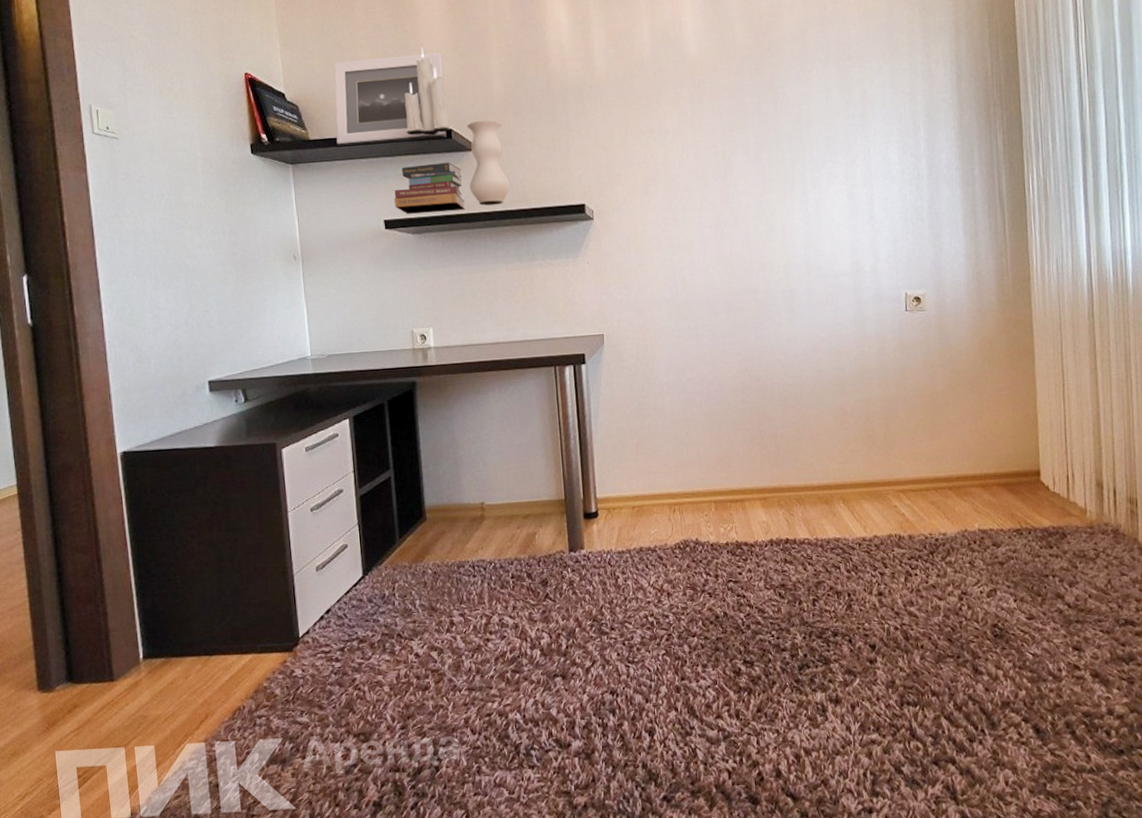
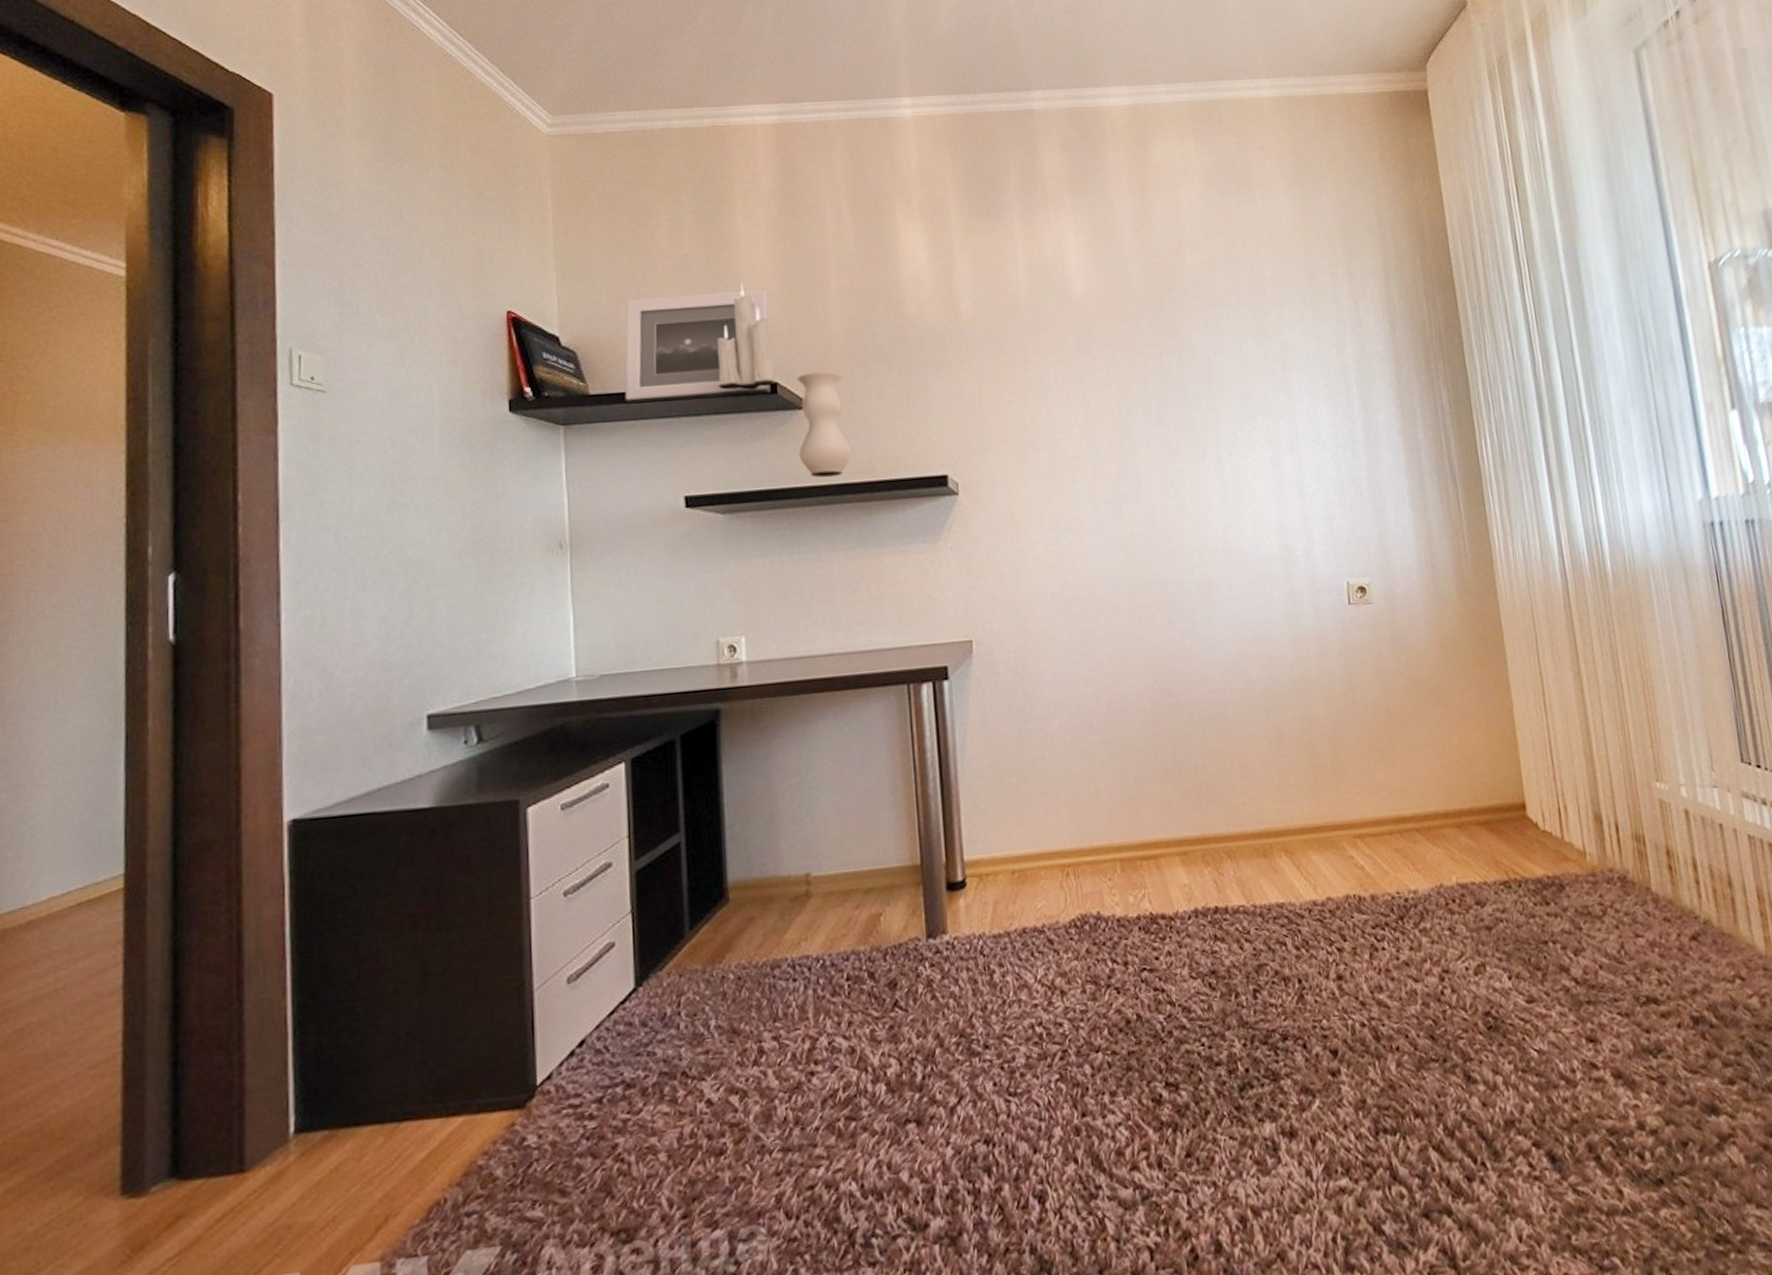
books: present [394,162,466,214] -> none [698,423,793,489]

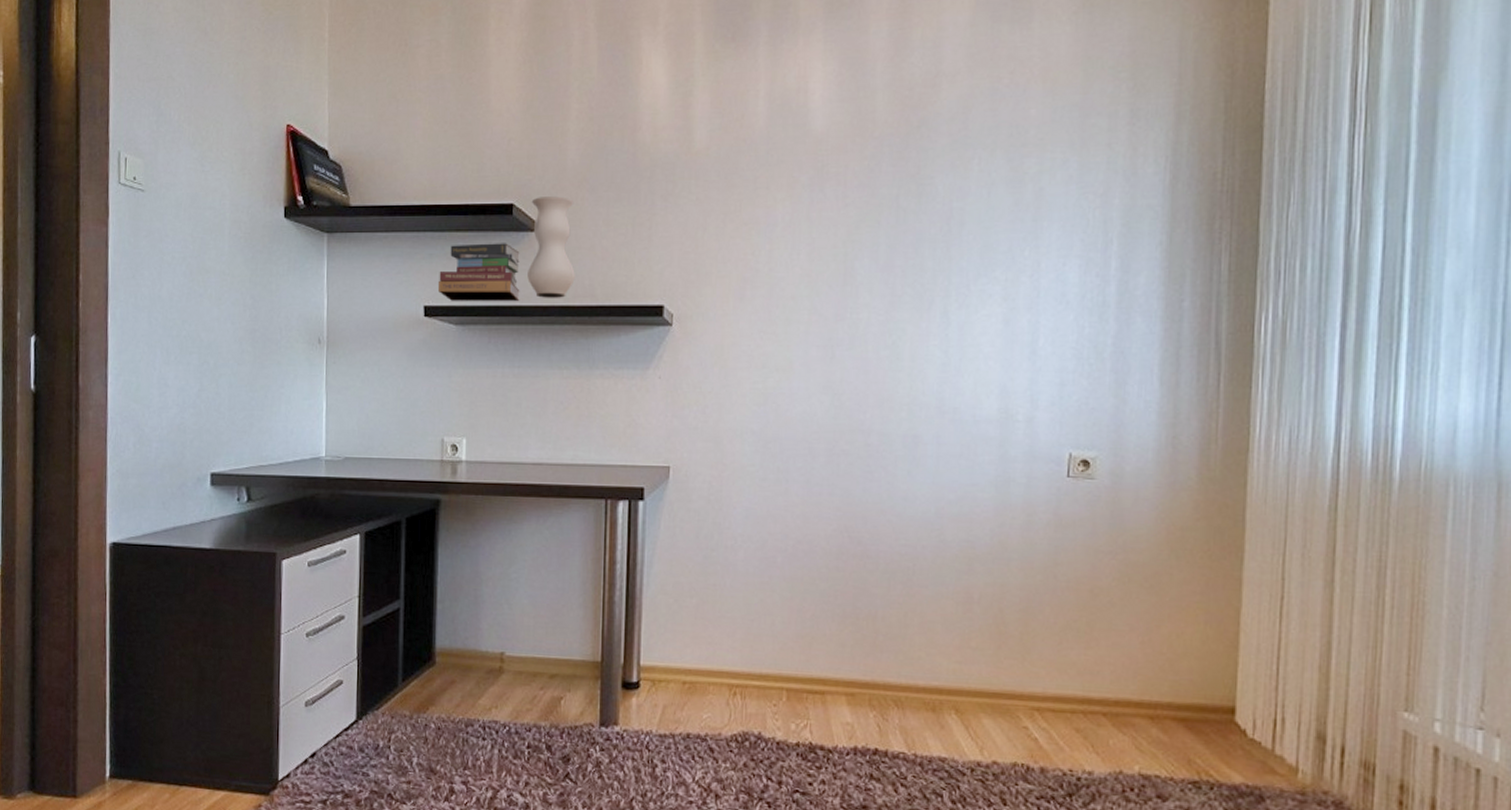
picture frame: present [625,290,771,404] -> none [380,112,512,217]
books: none [698,423,793,489] -> present [437,243,520,302]
candle: present [717,283,777,390] -> none [461,104,513,209]

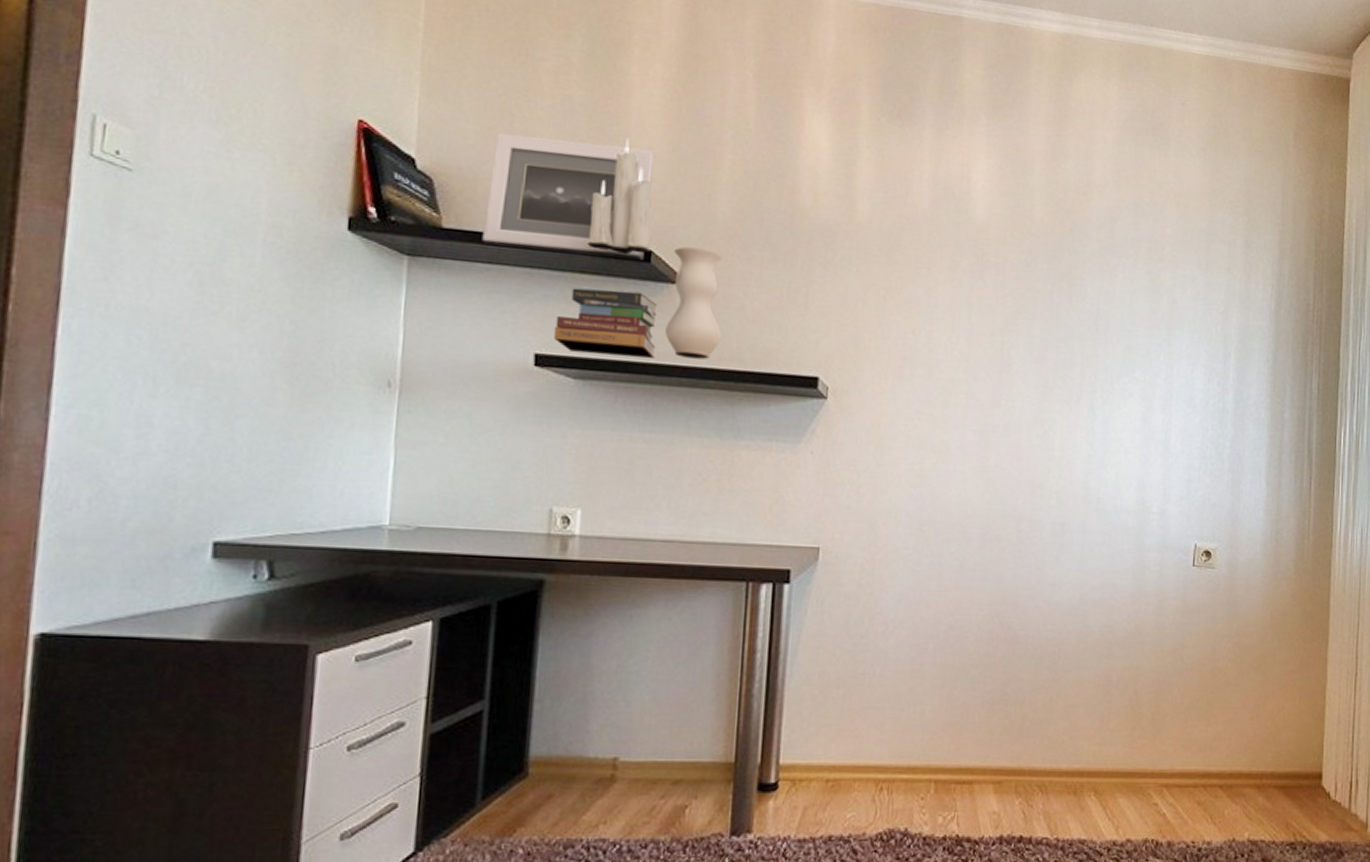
picture frame: none [380,112,512,217] -> present [481,132,655,261]
candle: none [461,104,513,209] -> present [588,138,652,254]

